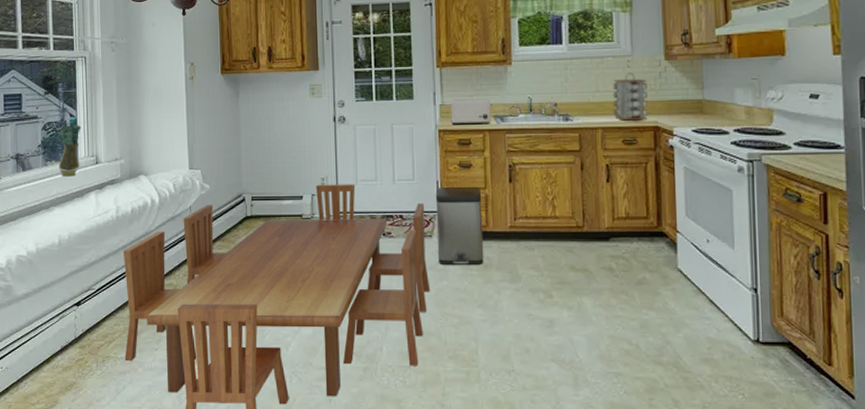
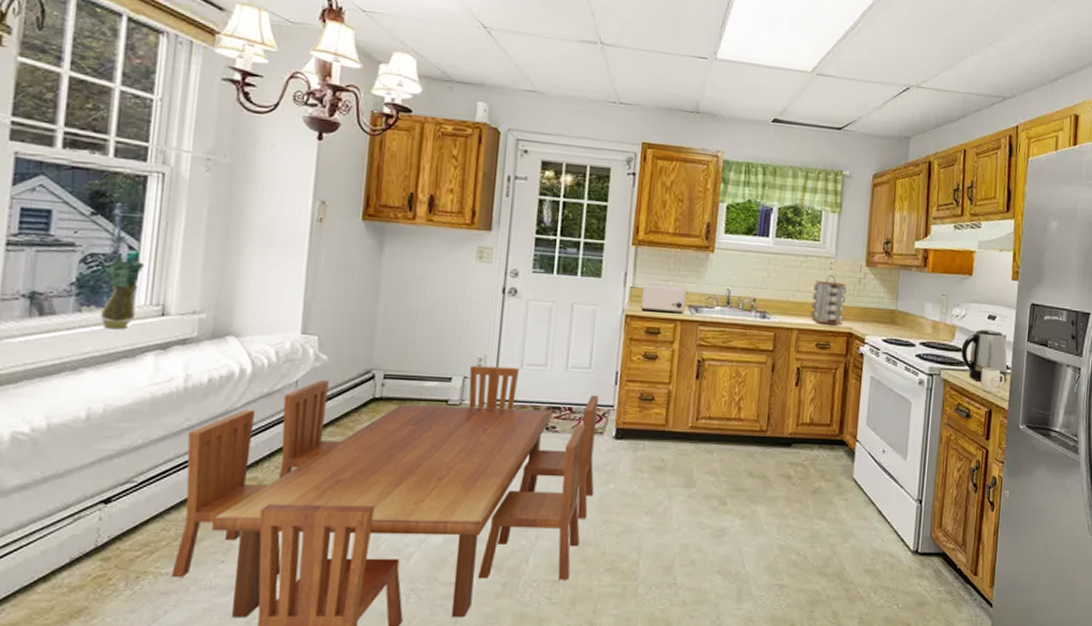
pedal bin: present [435,186,484,266] -> none [606,378,665,468]
kettle: none [782,109,841,164] -> present [961,329,1008,383]
mug: none [808,148,839,175] -> present [980,367,1006,394]

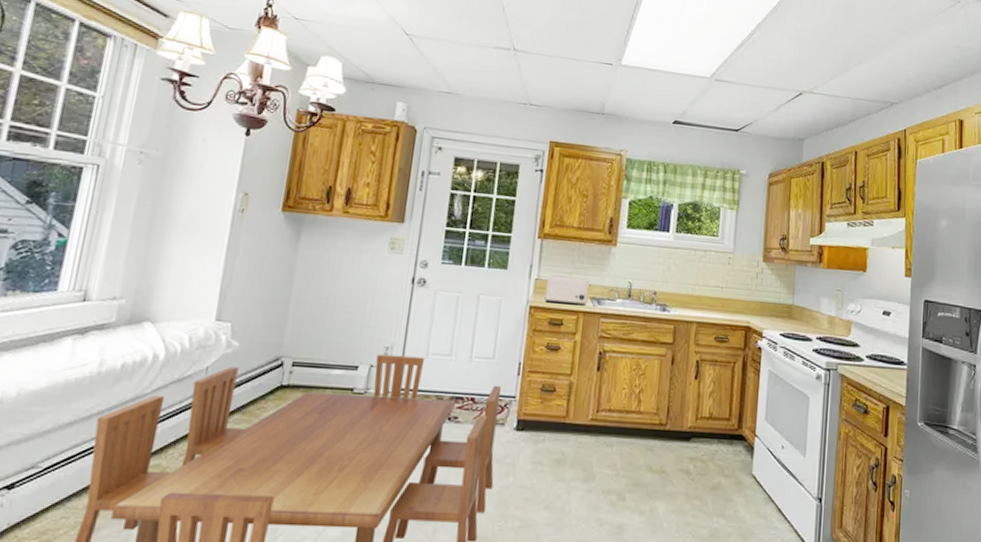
vase: present [100,255,145,330] -> none [23,242,72,314]
spice rack: present [810,275,847,325] -> none [709,269,745,319]
kettle: present [961,329,1008,383] -> none [857,324,904,379]
mug: present [980,367,1006,394] -> none [877,363,902,390]

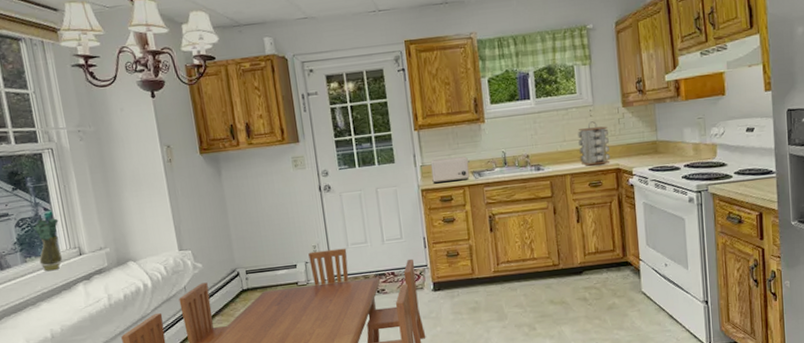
vase: none [23,242,72,314] -> present [33,216,63,271]
spice rack: none [709,269,745,319] -> present [578,121,610,166]

